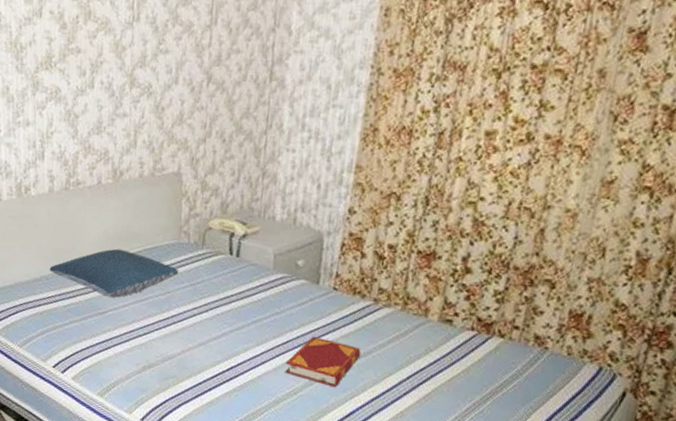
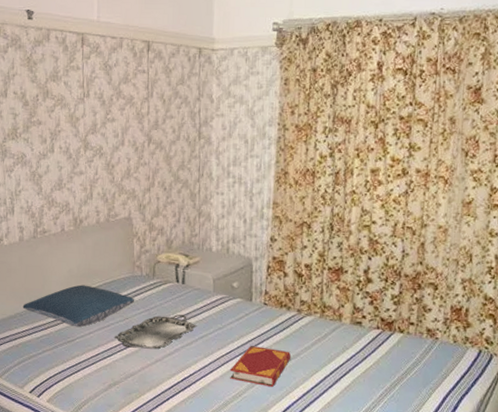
serving tray: none [153,292,249,332] -> present [115,314,196,350]

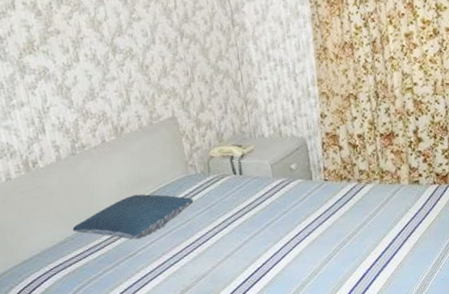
serving tray: present [115,314,196,350] -> none [179,206,261,250]
hardback book: present [229,346,291,387] -> none [301,221,358,260]

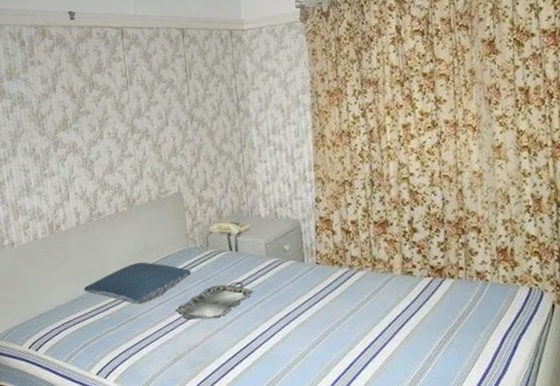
serving tray: none [179,206,261,250] -> present [175,282,253,320]

